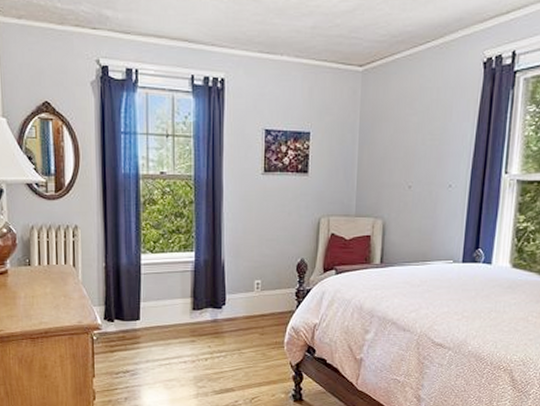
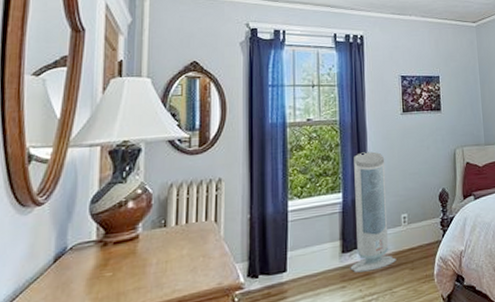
air purifier: none [200,212,247,330] -> present [350,151,396,273]

